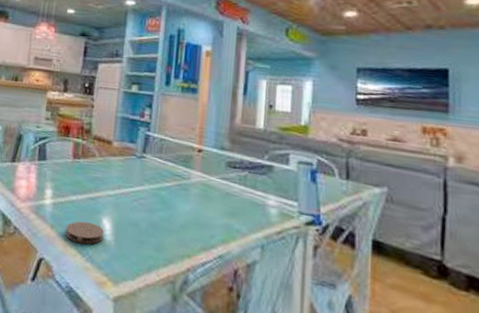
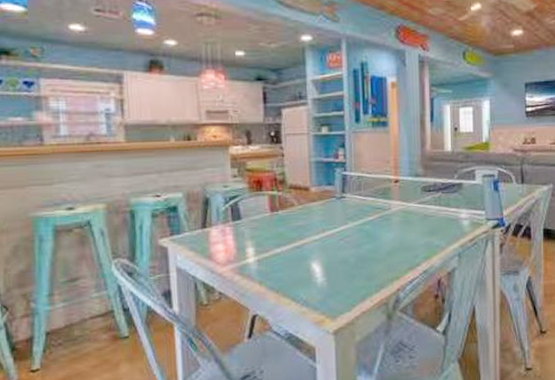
coaster: present [65,221,104,245] -> none [275,270,315,292]

